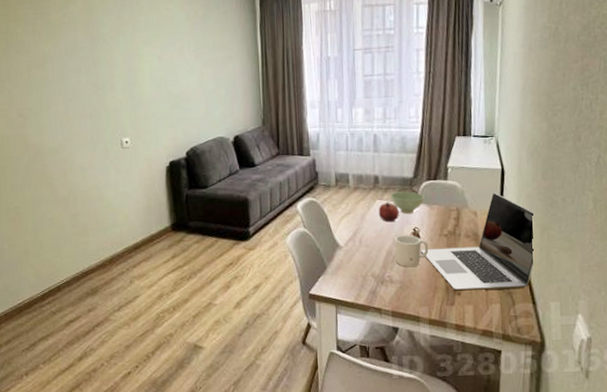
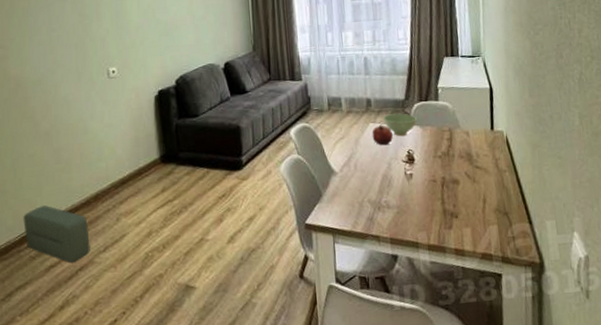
pouf: none [44,266,106,320] -> present [23,205,90,264]
mug: present [394,235,429,268] -> none [389,157,424,192]
laptop: present [420,192,536,291] -> none [416,111,529,214]

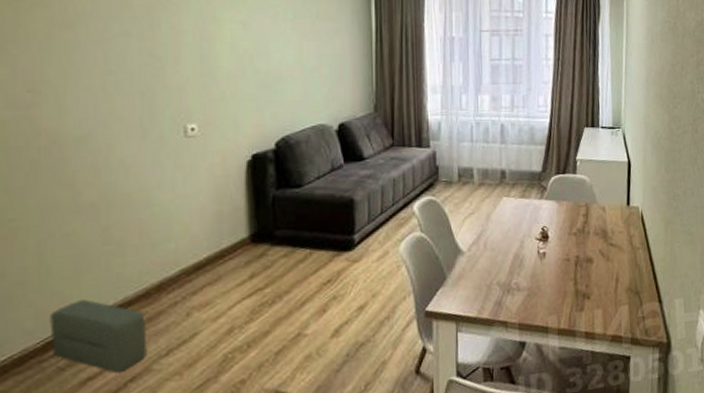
fruit: present [372,125,393,146] -> none [505,199,527,222]
bowl: present [383,113,418,137] -> none [518,186,554,212]

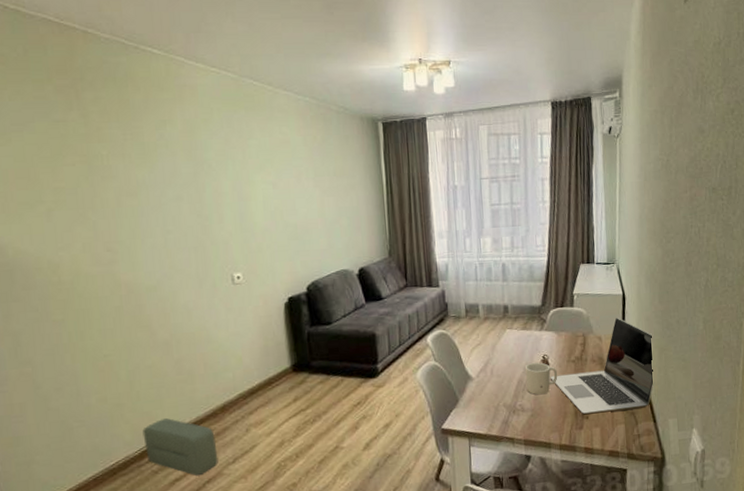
mug: none [522,235,558,272] -> present [524,362,558,395]
laptop: none [549,186,661,294] -> present [550,317,655,415]

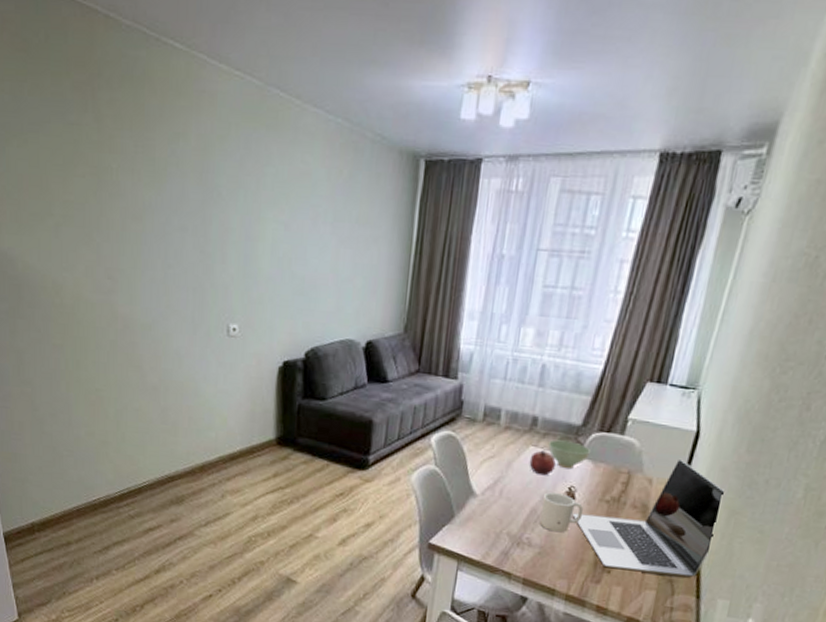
pouf: present [142,418,218,476] -> none [124,465,192,531]
fruit: none [508,331,529,351] -> present [529,450,556,476]
bowl: none [520,319,553,342] -> present [548,439,592,469]

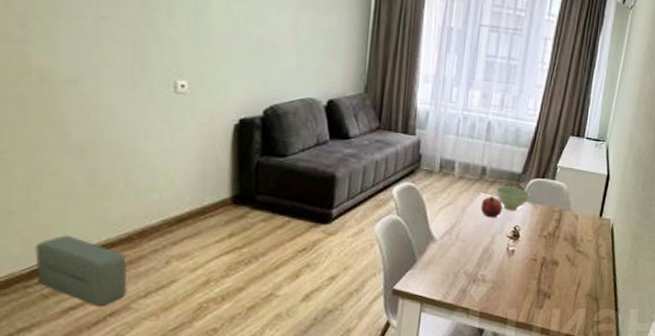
pouf: none [124,465,192,531] -> present [35,236,127,307]
mug: present [539,492,584,533] -> none [491,233,527,267]
laptop: present [572,458,727,579] -> none [518,197,631,296]

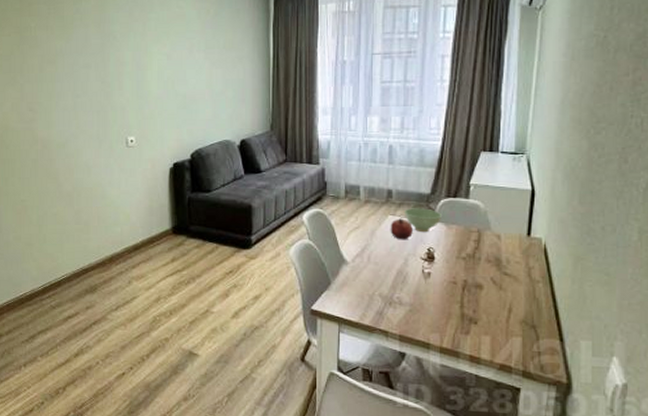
pouf: present [35,236,127,307] -> none [46,261,104,317]

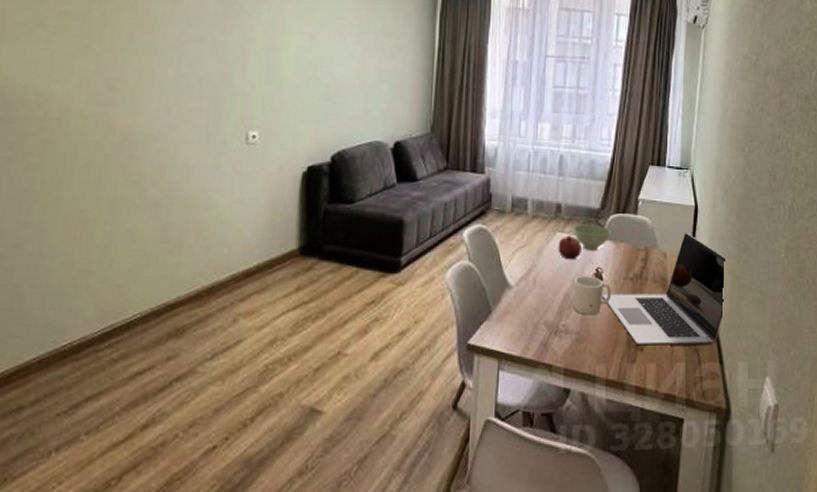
mug: none [406,255,444,290] -> present [573,276,612,316]
laptop: none [434,215,569,324] -> present [602,232,728,346]

